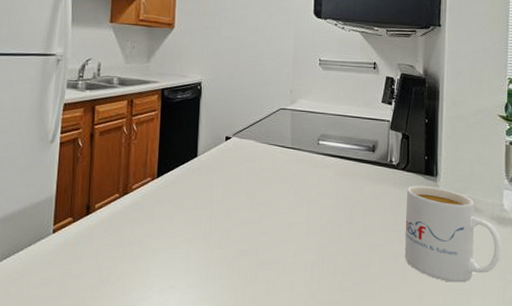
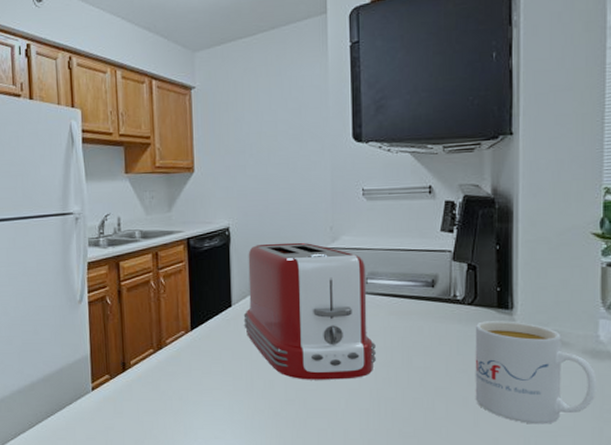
toaster: none [207,100,323,233] -> present [243,242,376,380]

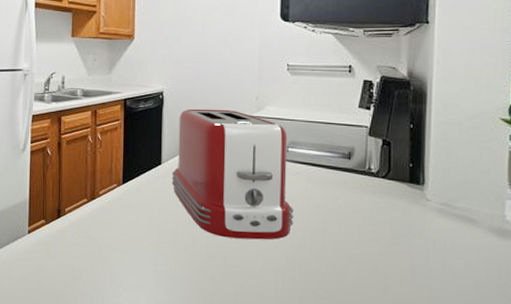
mug: present [475,321,597,424] -> none [385,194,503,297]

